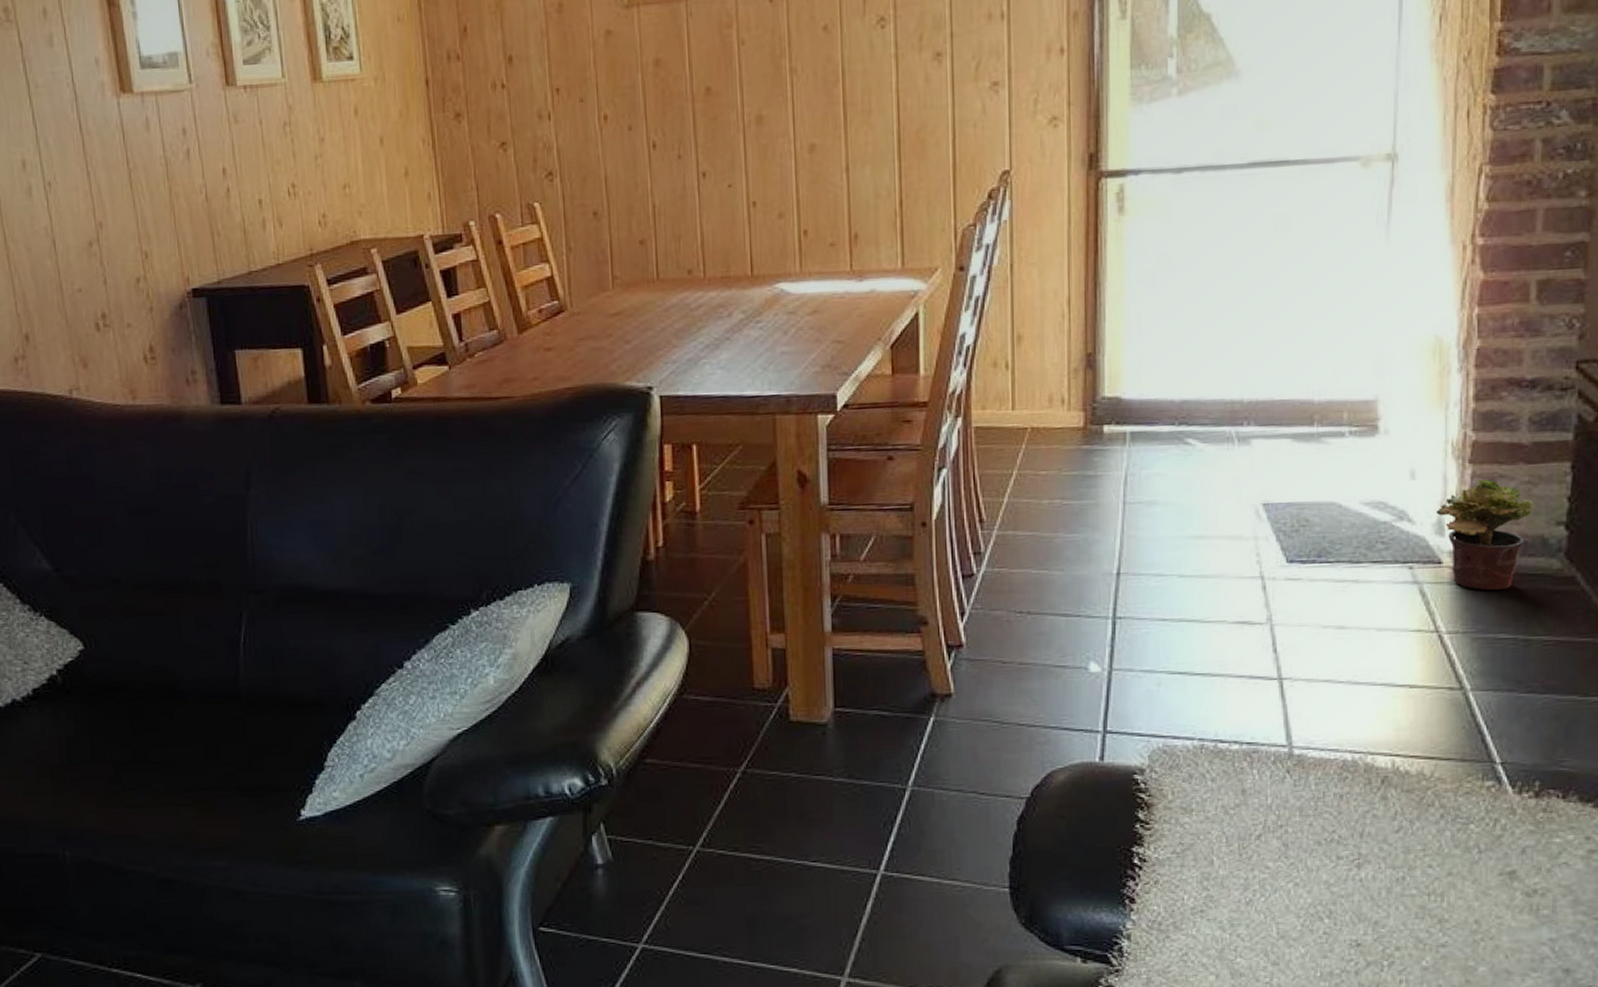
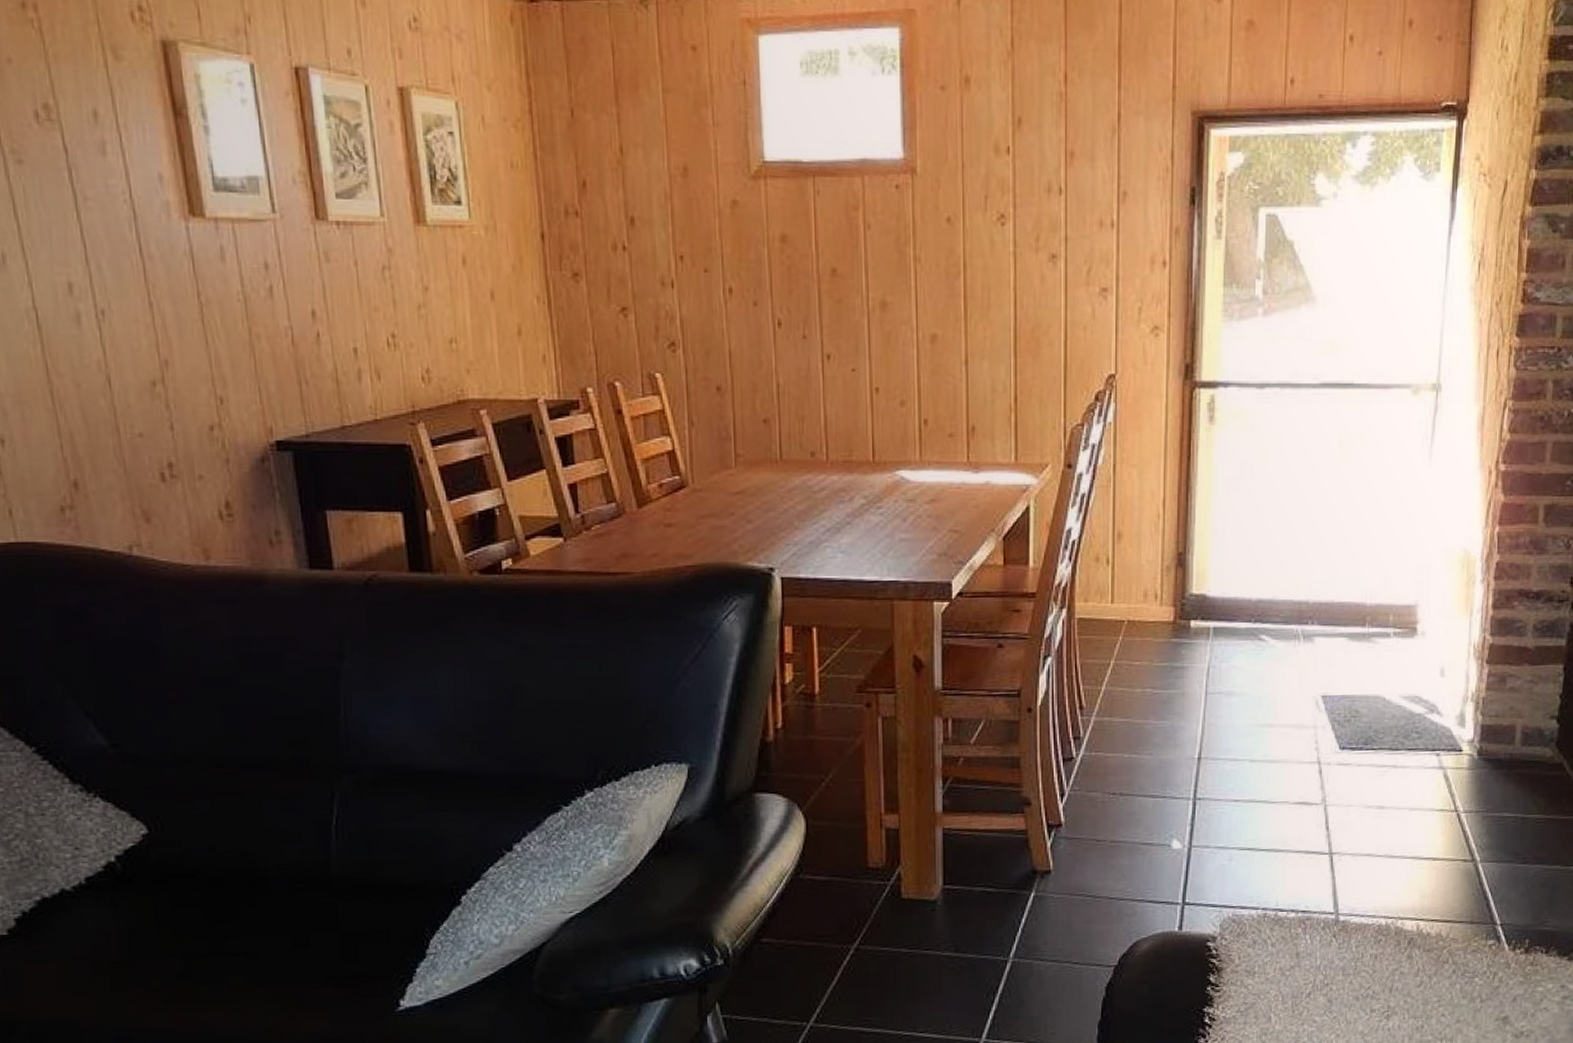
potted plant: present [1436,479,1536,591] -> none [1459,677,1536,776]

